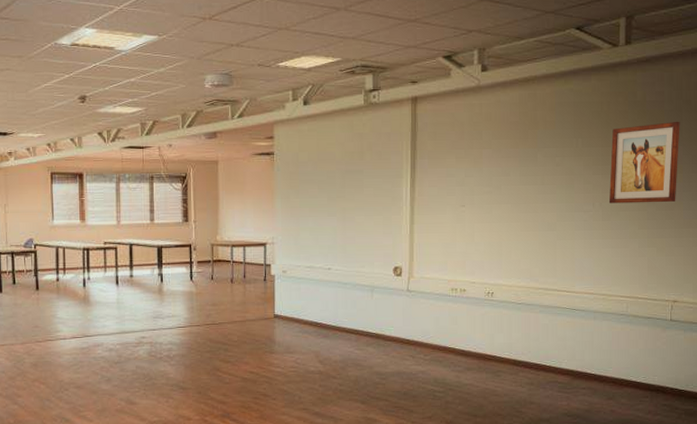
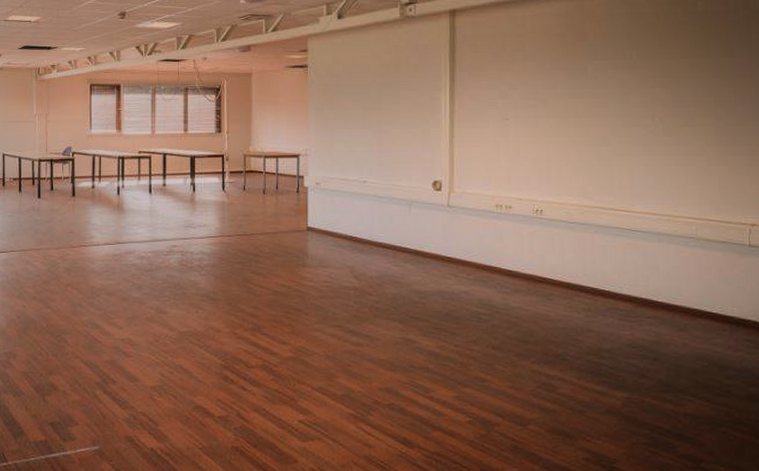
wall art: present [608,121,680,204] -> none [670,32,750,119]

